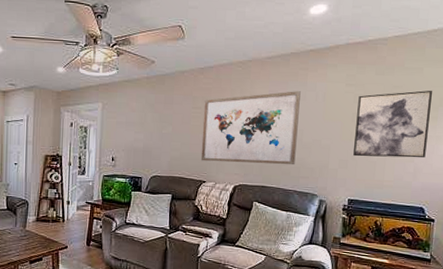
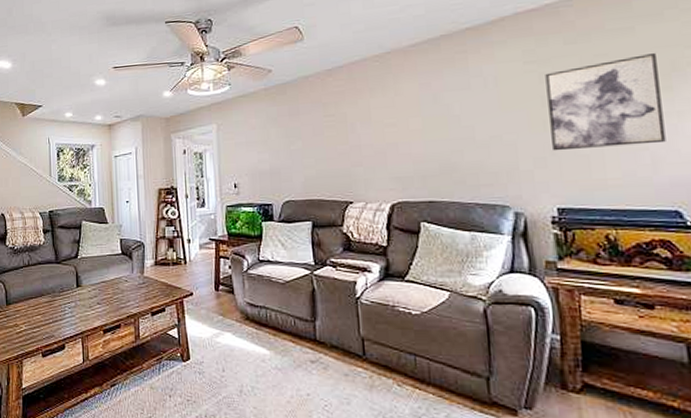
wall art: present [200,91,301,165] -> none [337,79,470,178]

